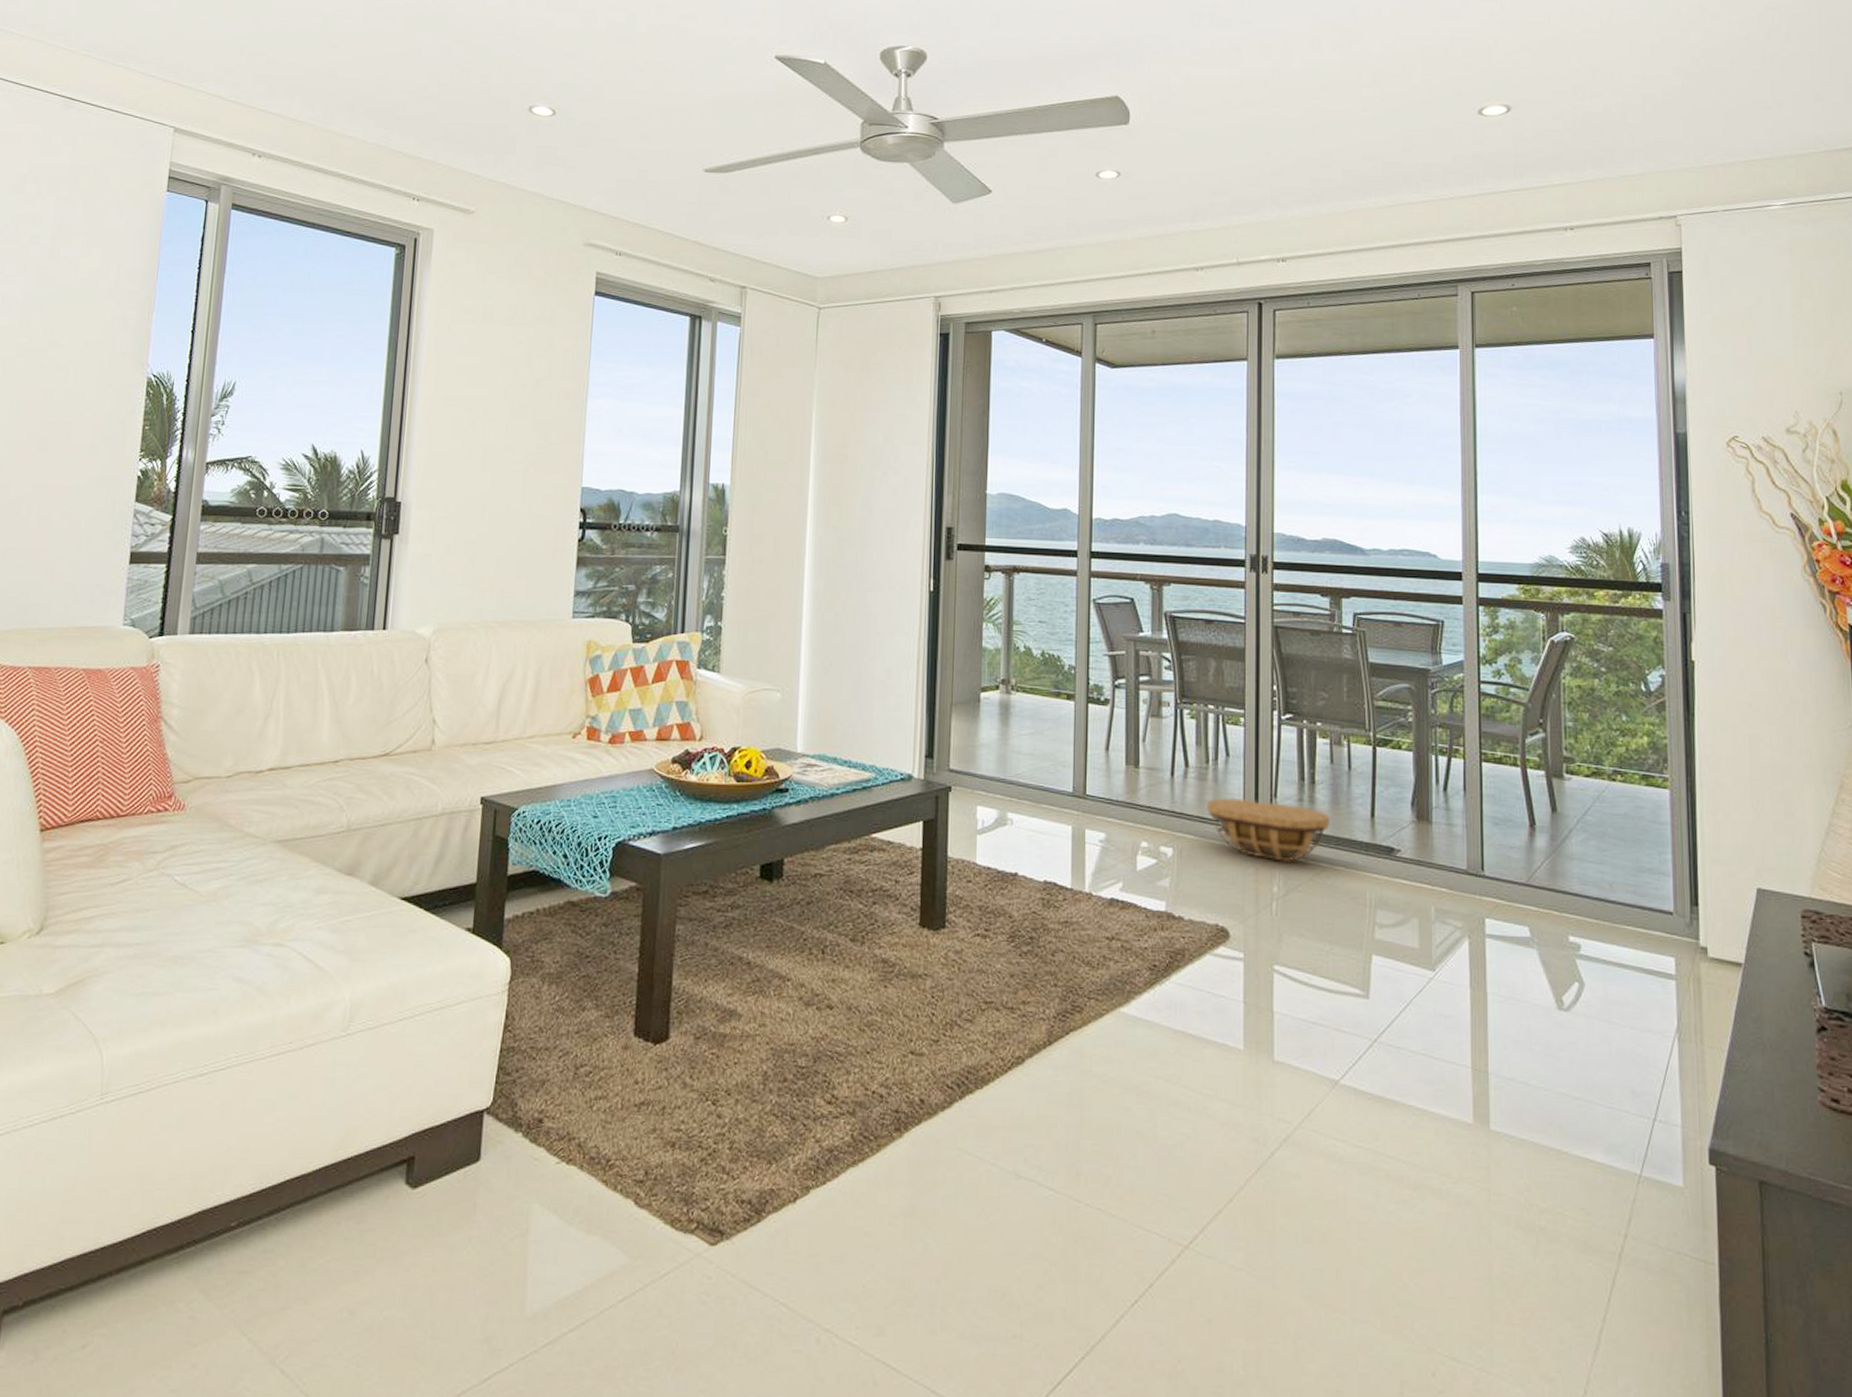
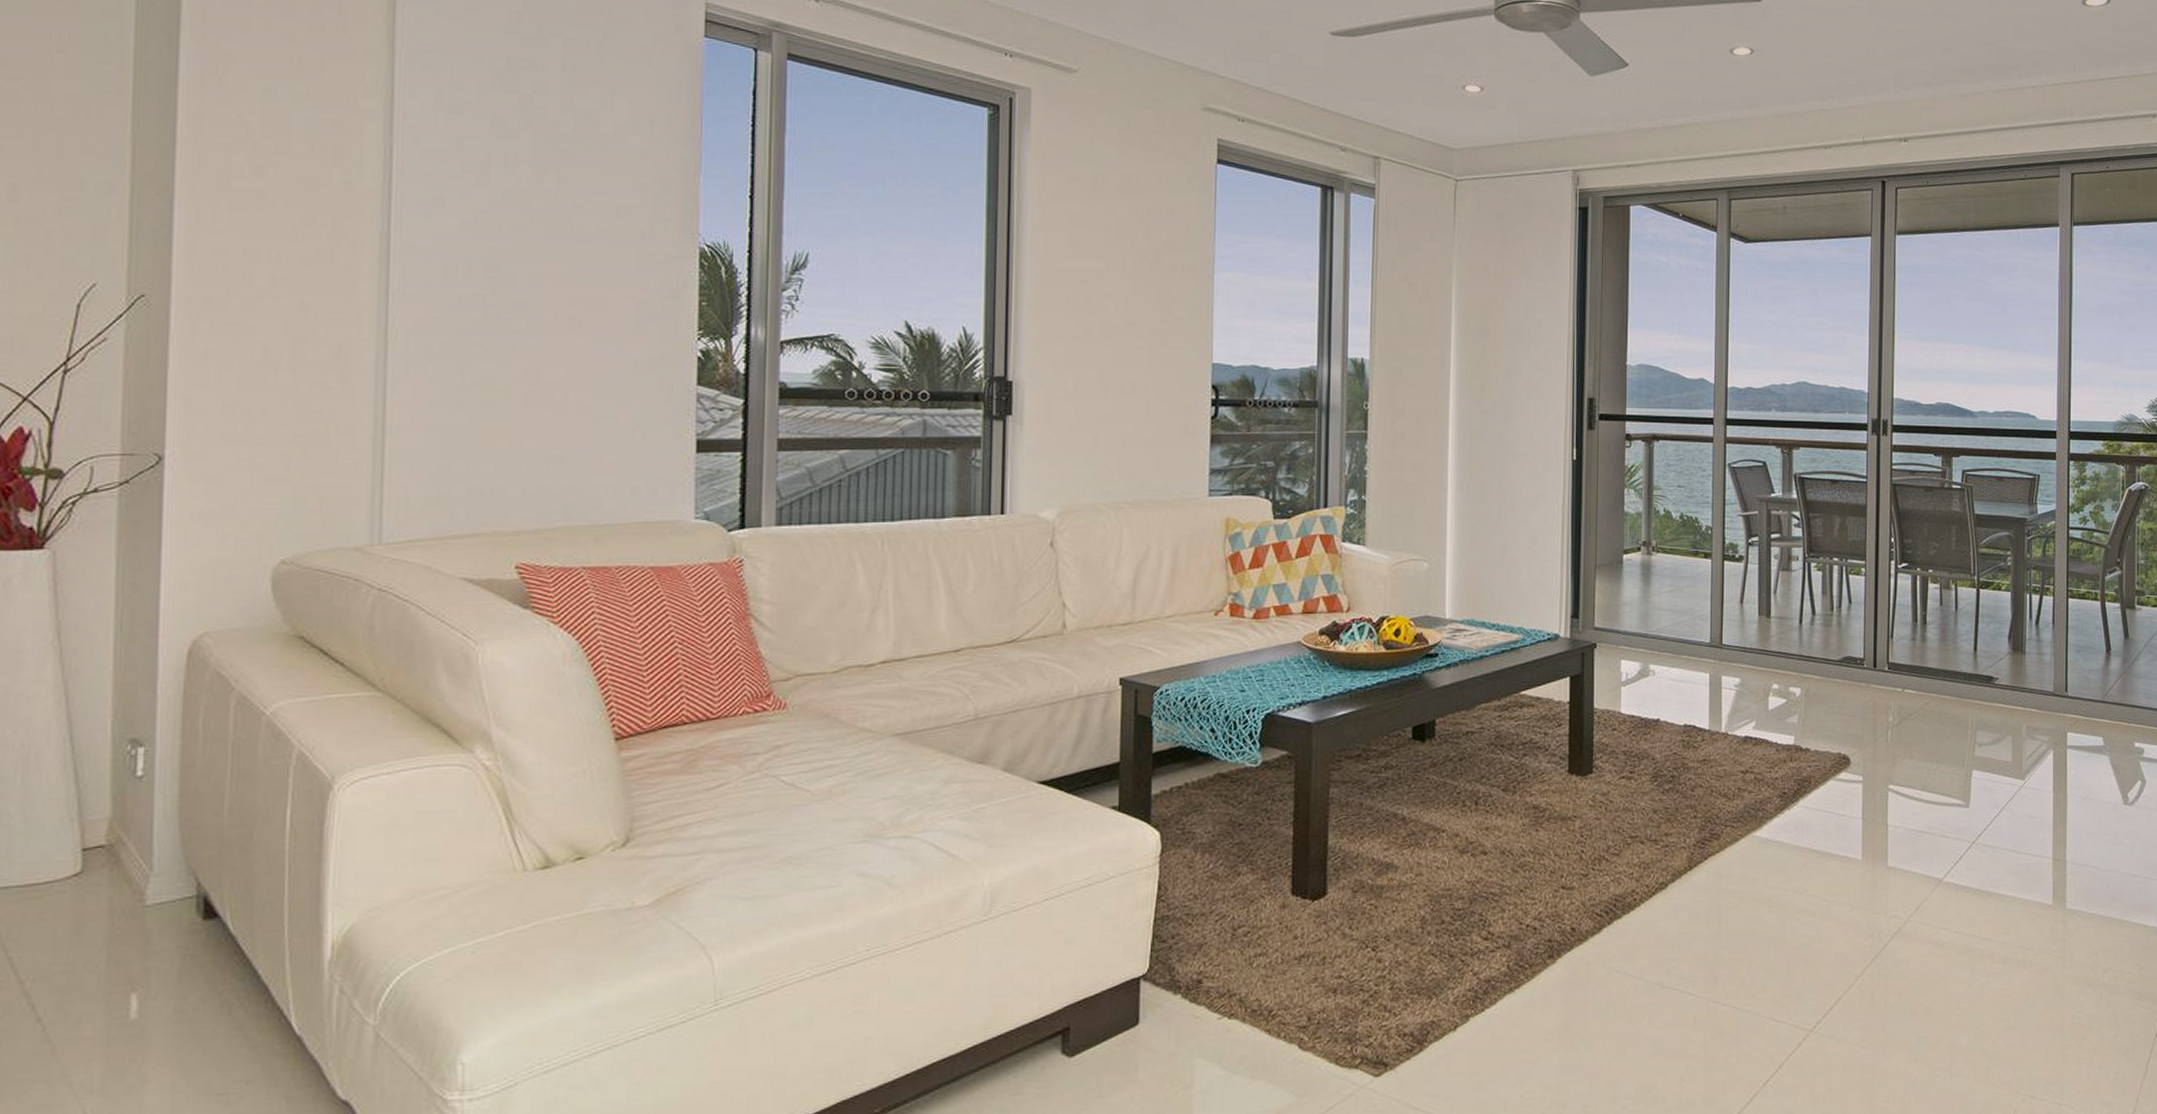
basket: present [1207,797,1331,863] -> none [1832,640,1940,695]

